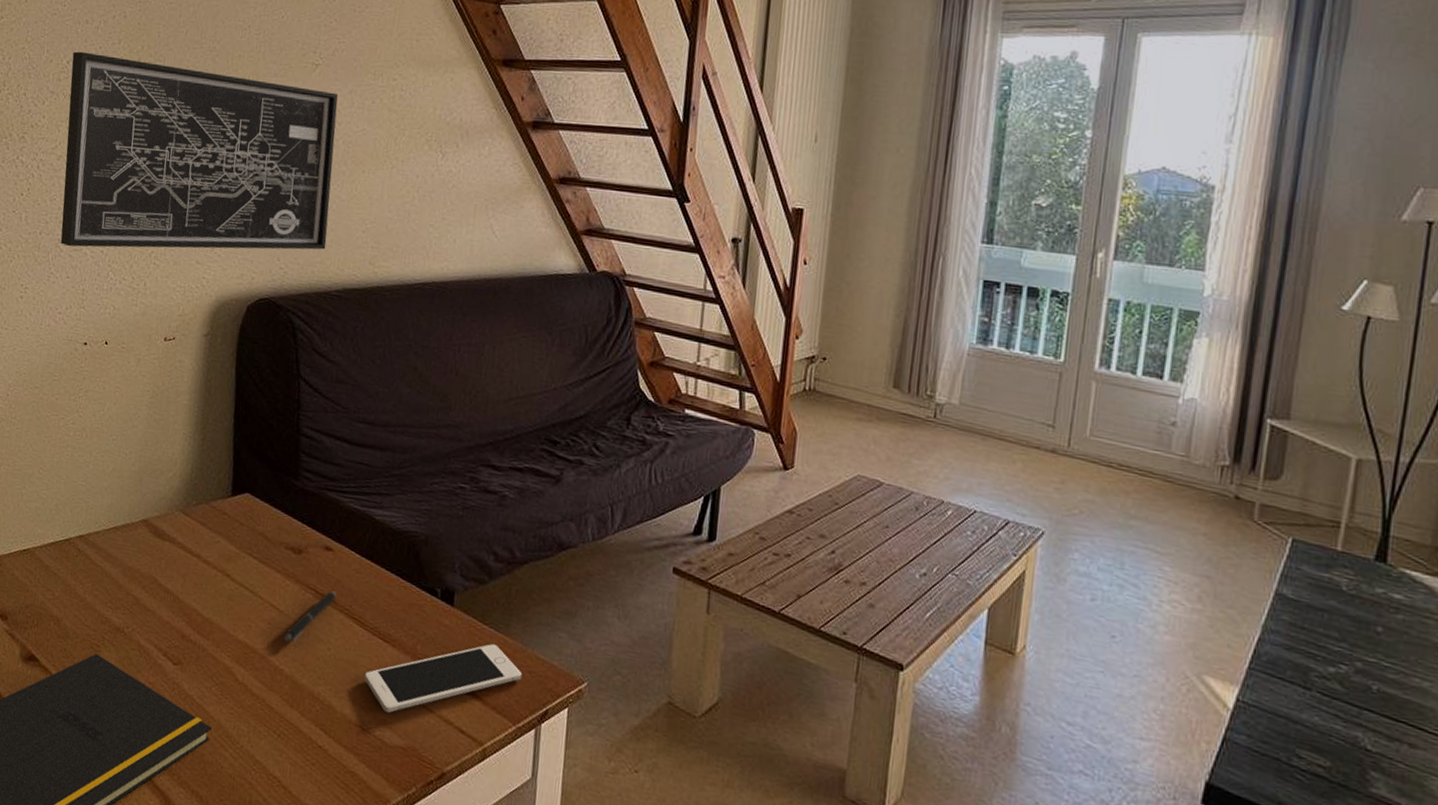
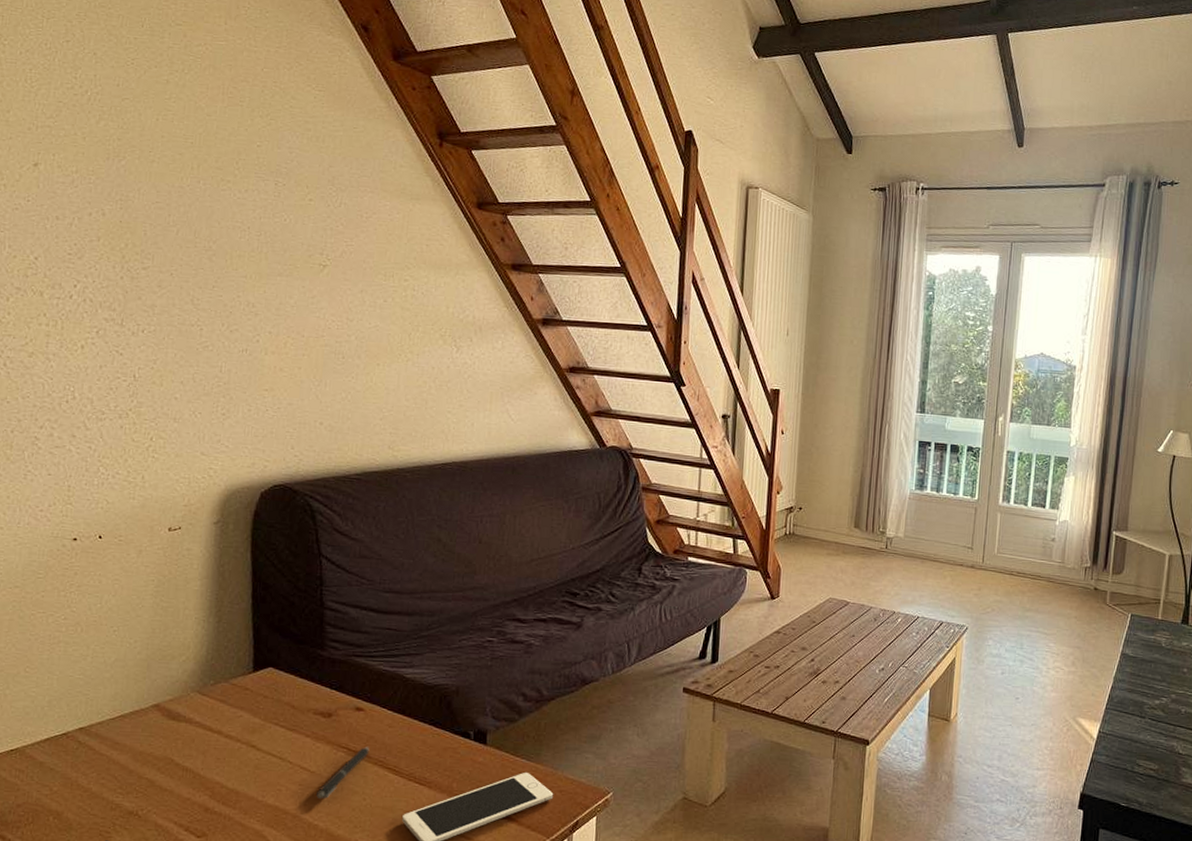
wall art: present [60,51,339,250] -> none [38,247,349,444]

